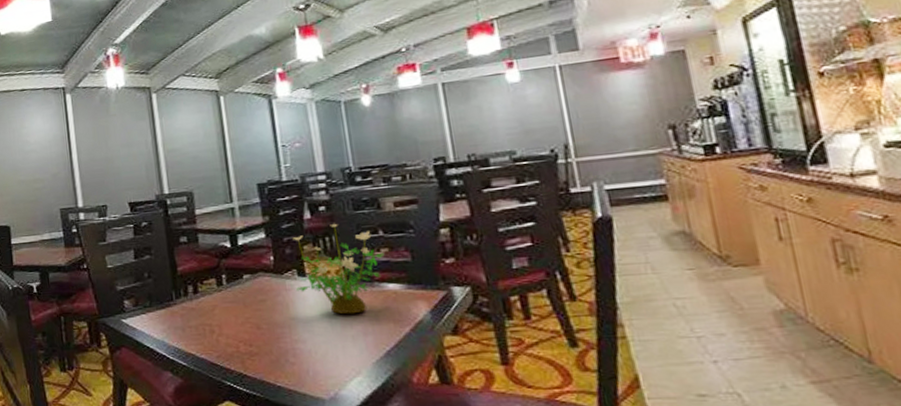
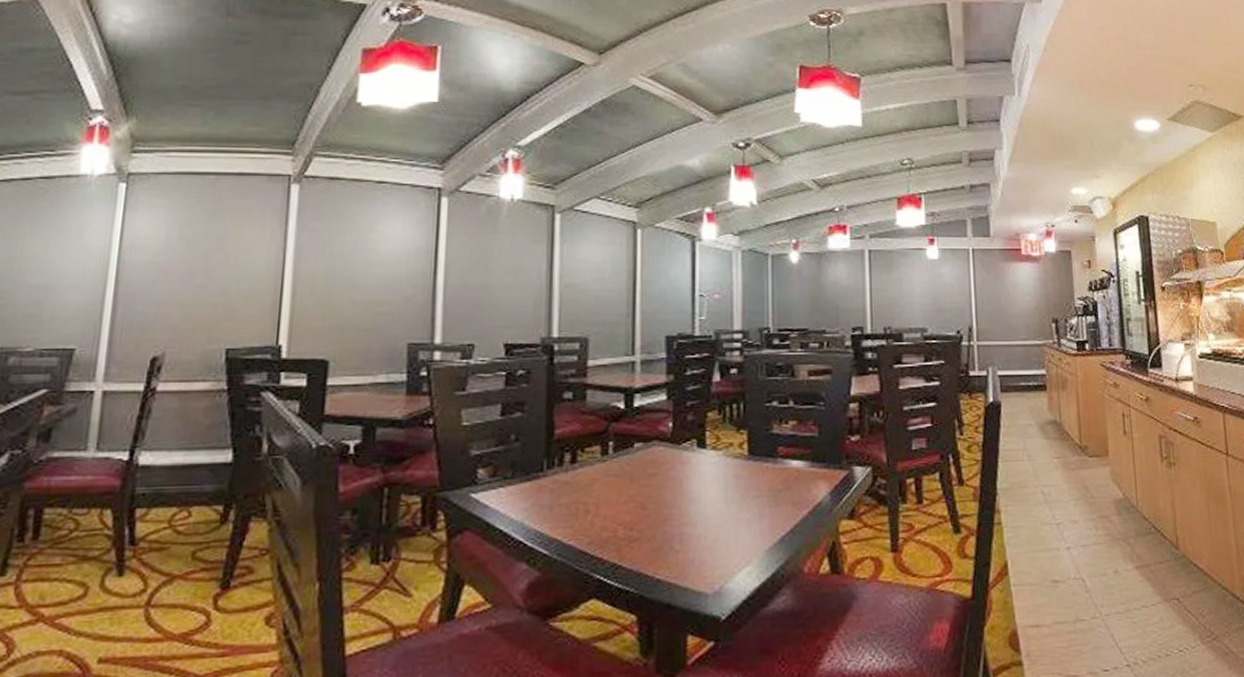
potted plant: present [292,223,385,314] -> none [693,389,792,494]

